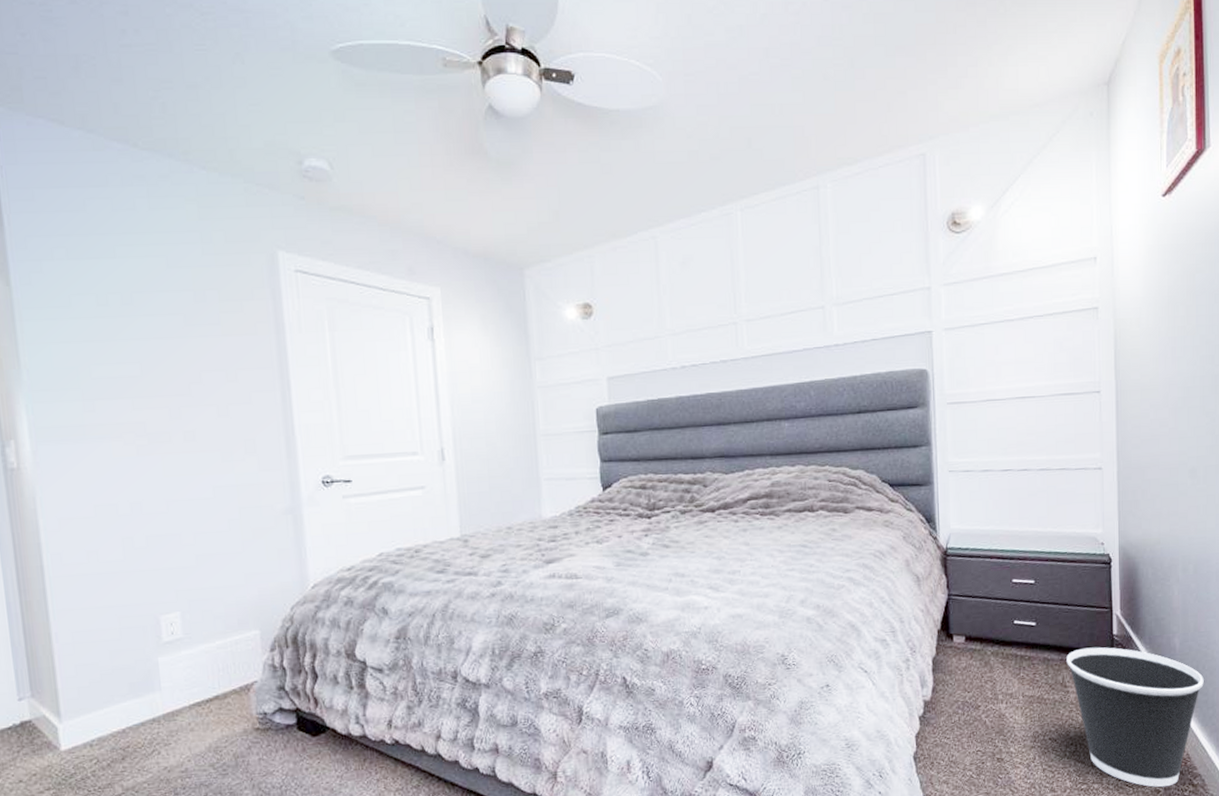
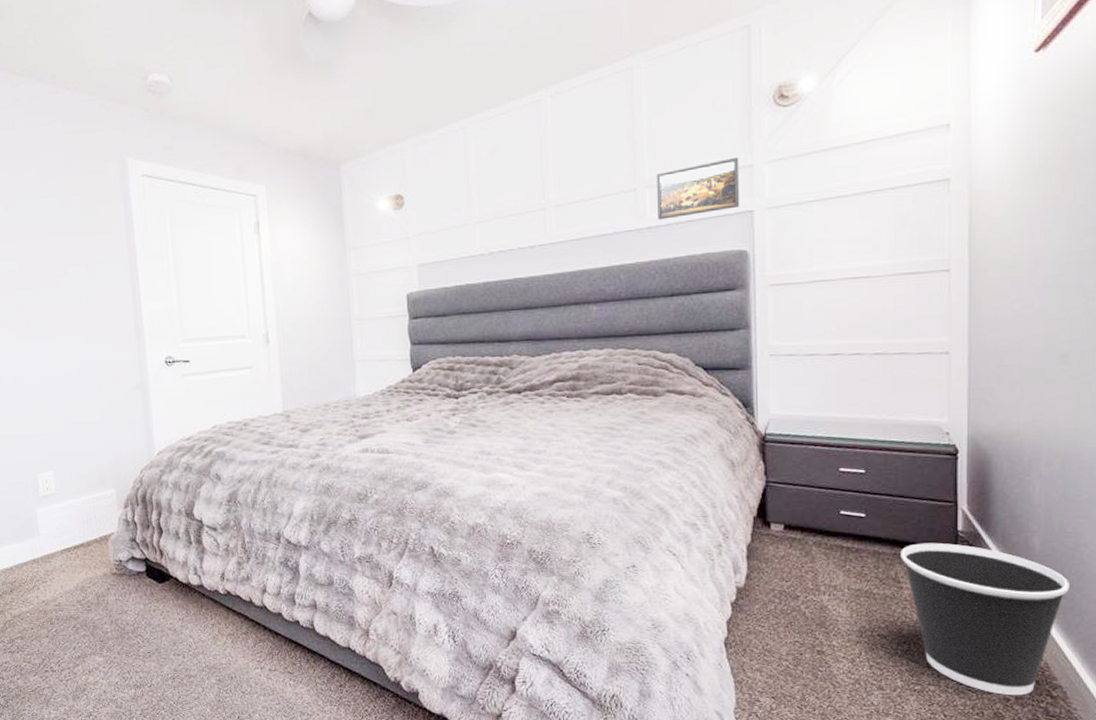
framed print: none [843,279,920,338] -> present [657,156,740,220]

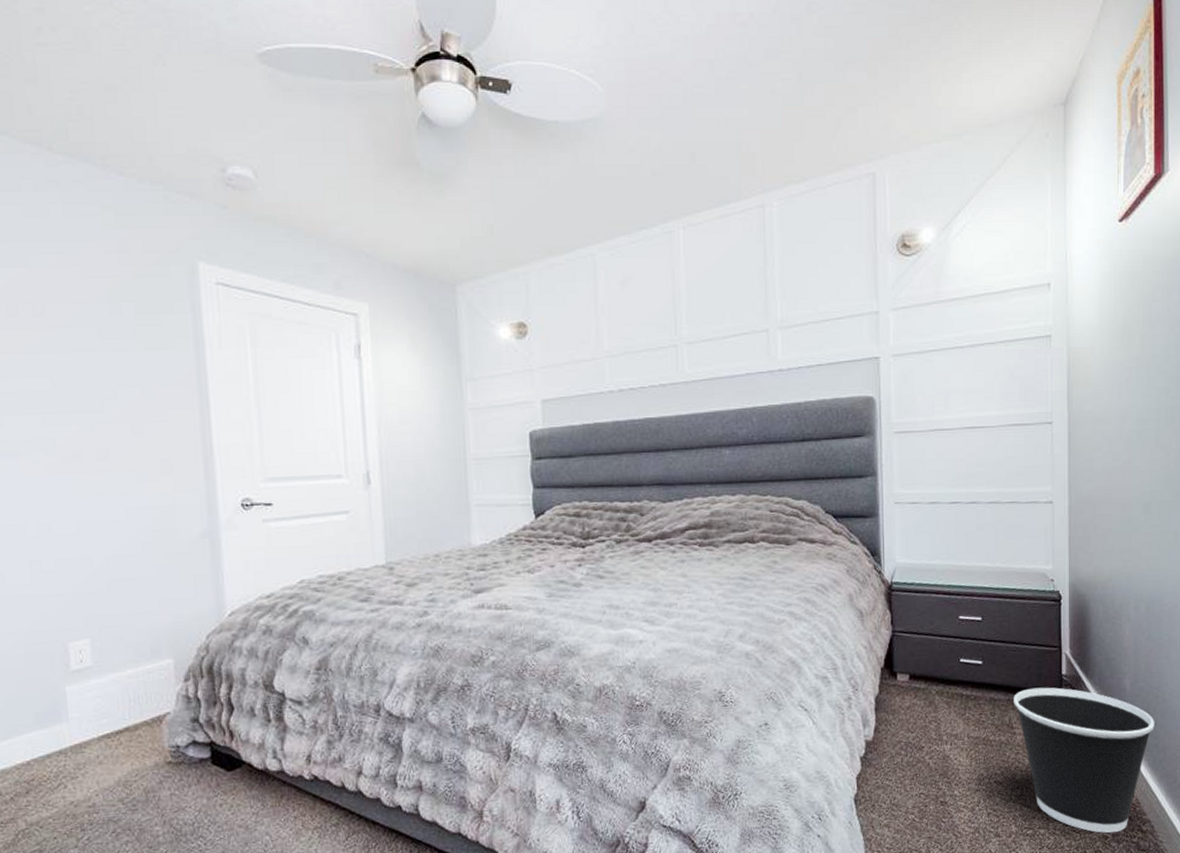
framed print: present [657,156,740,220] -> none [788,302,867,363]

